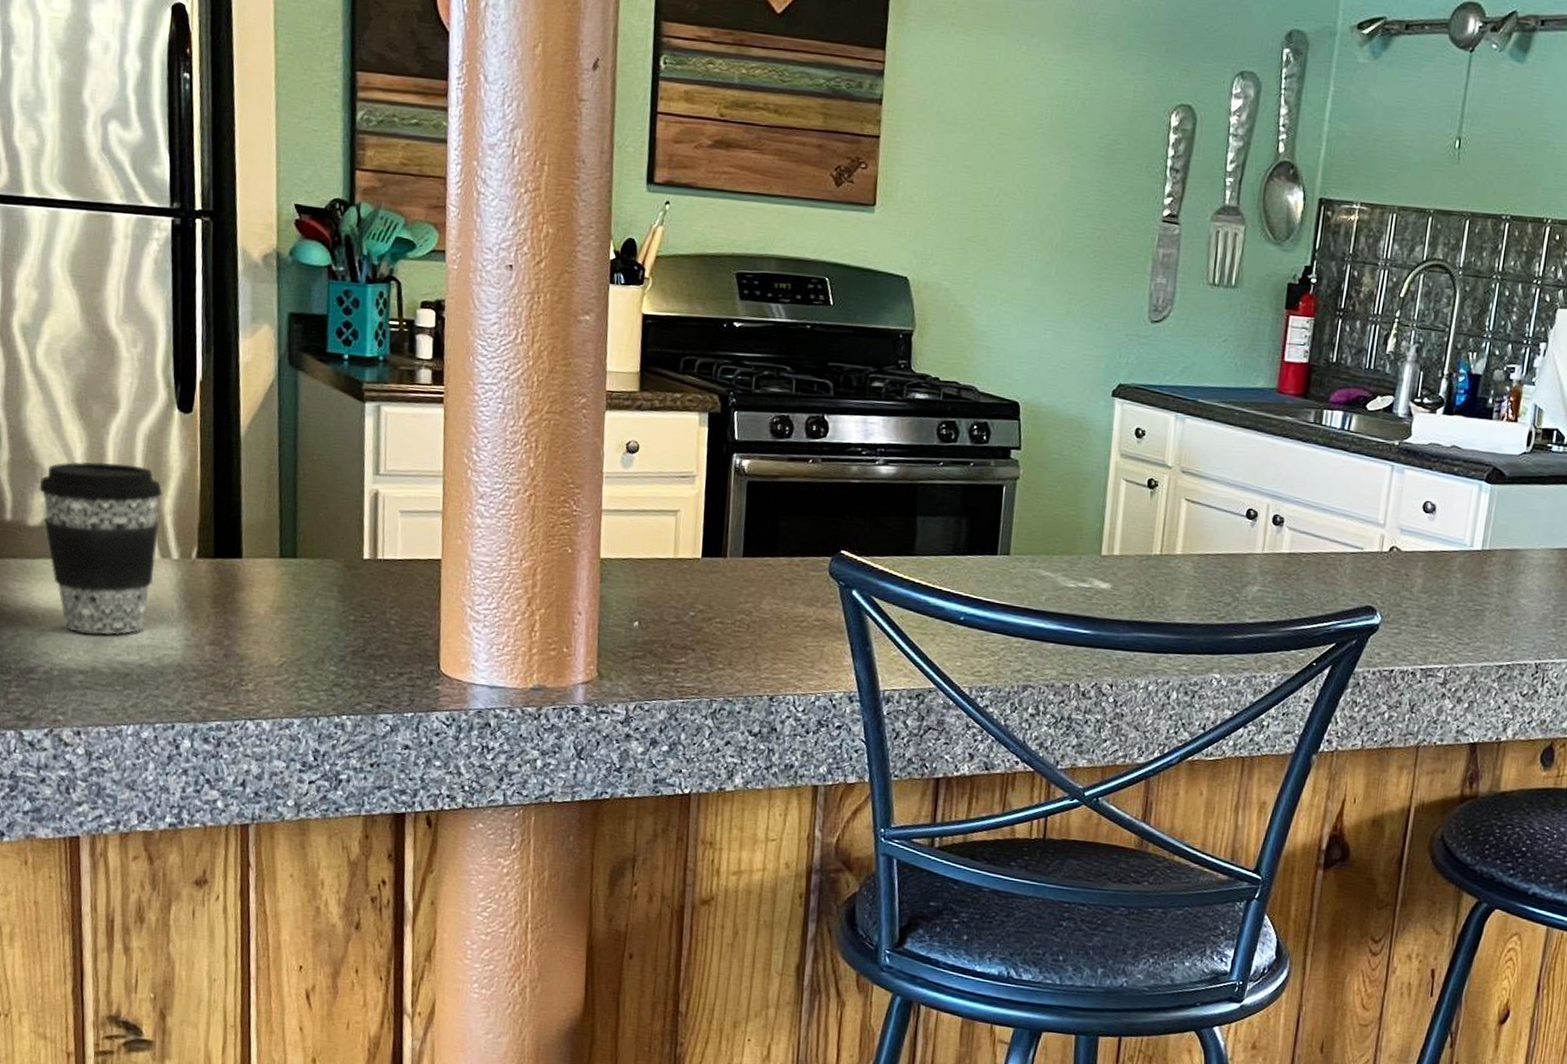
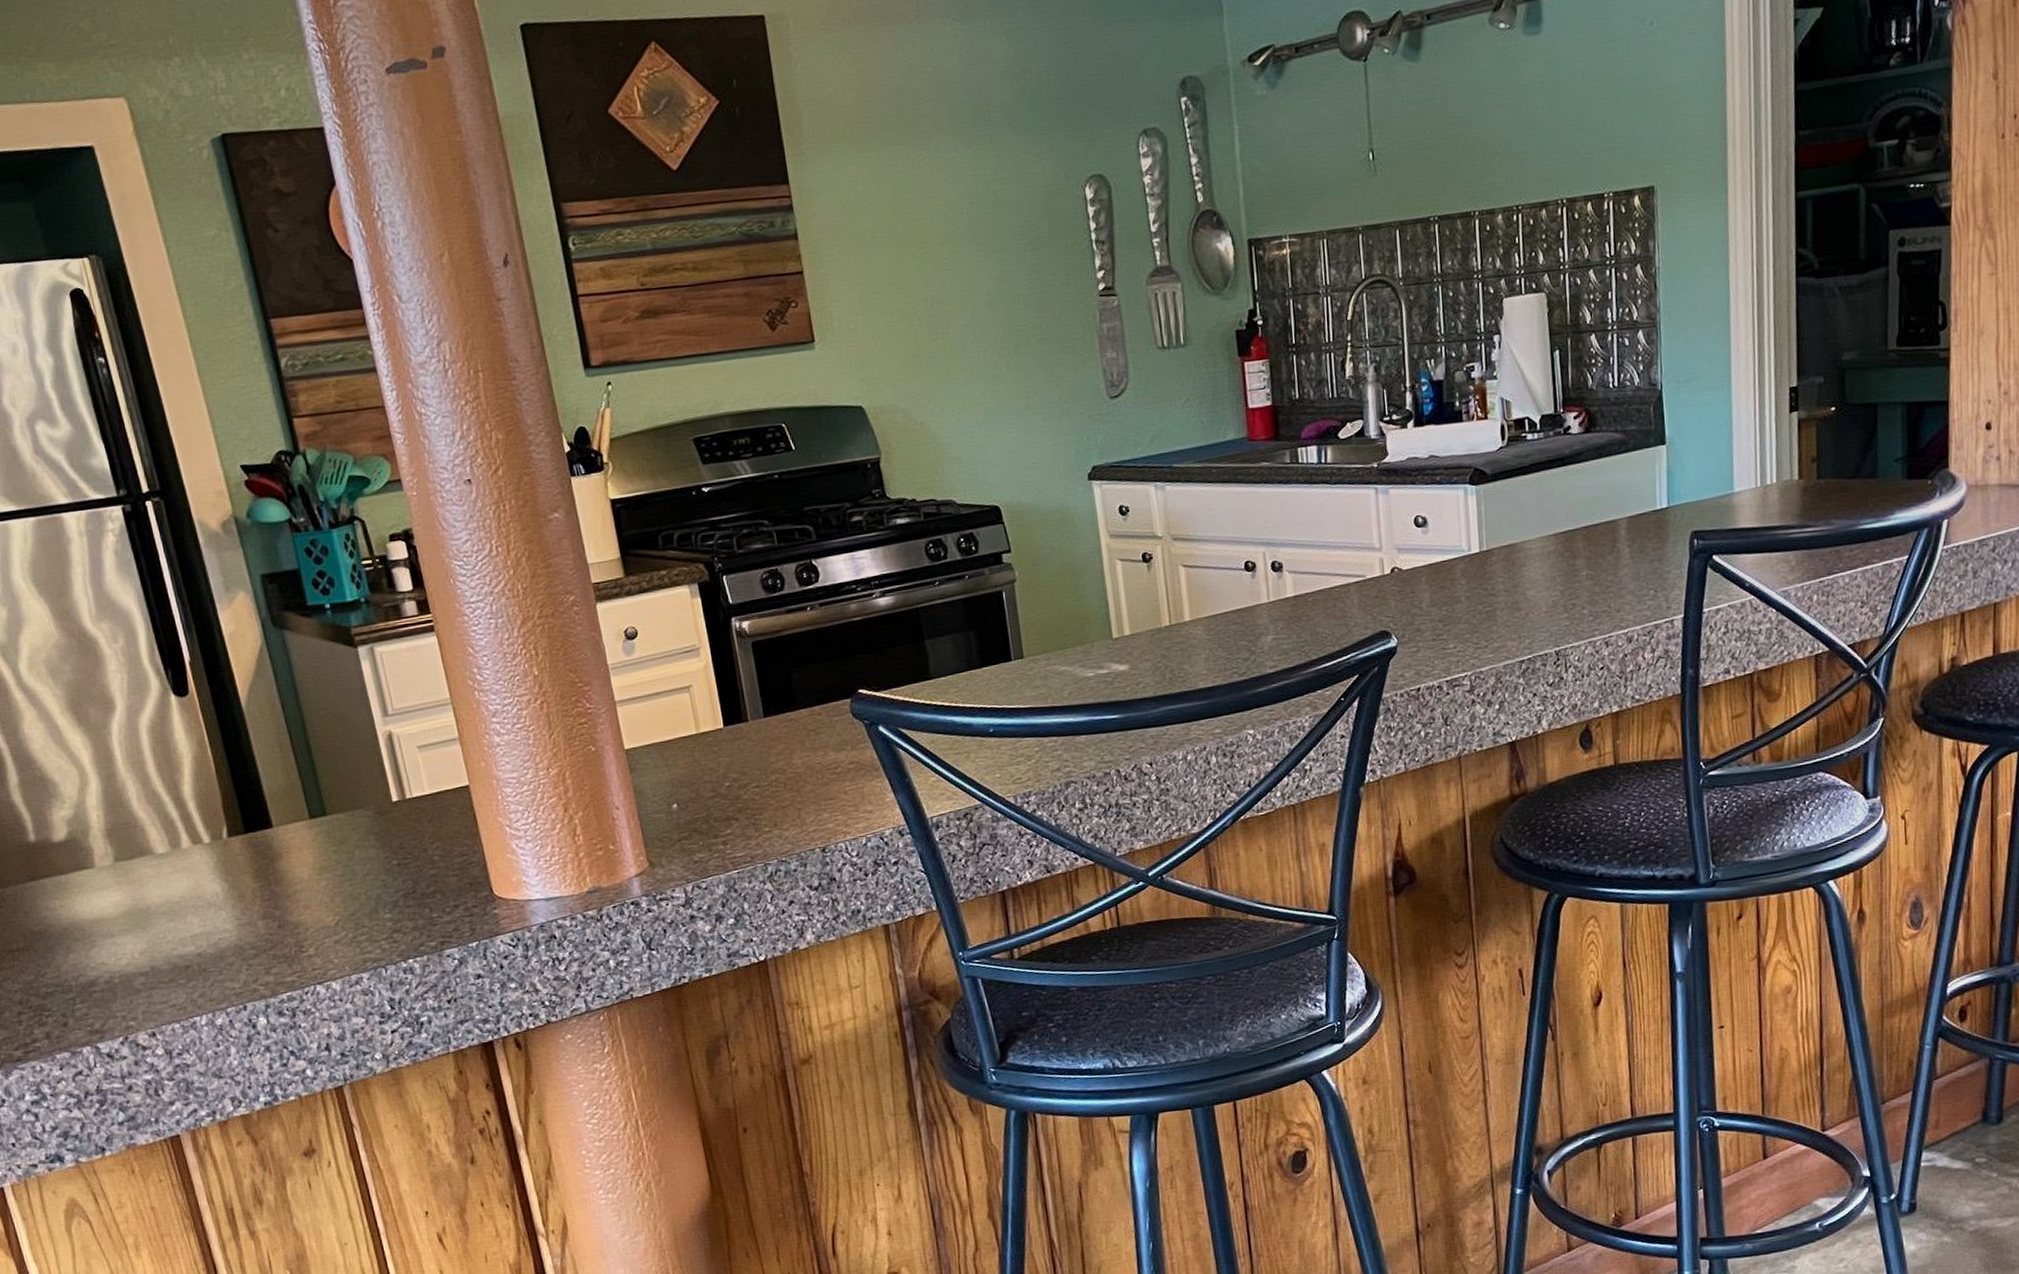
coffee cup: present [39,461,162,634] -> none [55,759,194,936]

